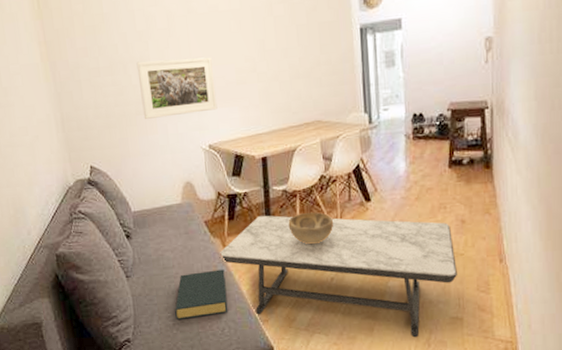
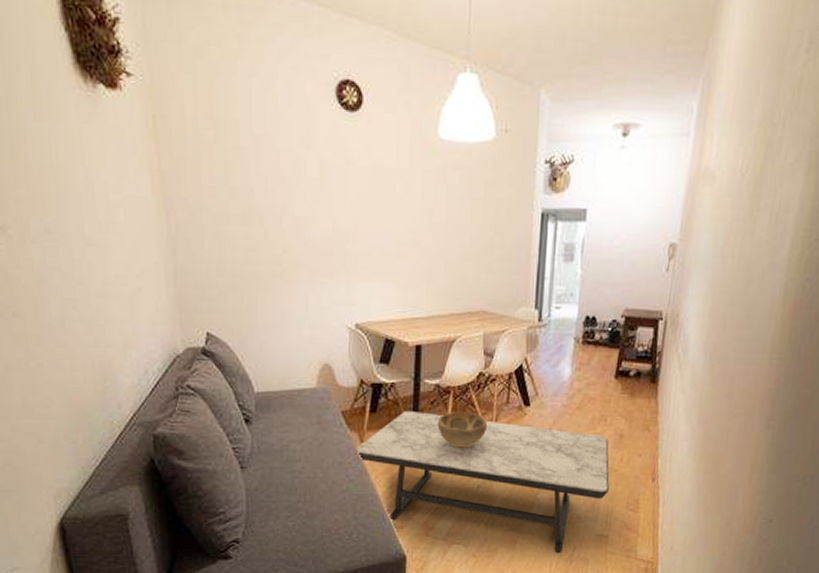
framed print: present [136,57,218,119] -> none [276,213,370,285]
hardback book: present [175,269,228,319] -> none [296,467,359,520]

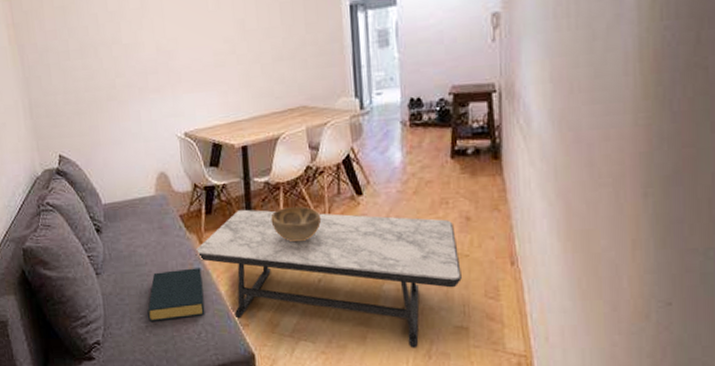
hardback book: none [296,467,359,520] -> present [147,268,205,321]

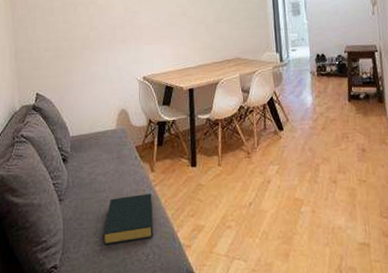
coffee table: present [194,209,462,348] -> none [146,141,362,264]
decorative bowl: present [271,207,322,242] -> none [211,140,252,170]

